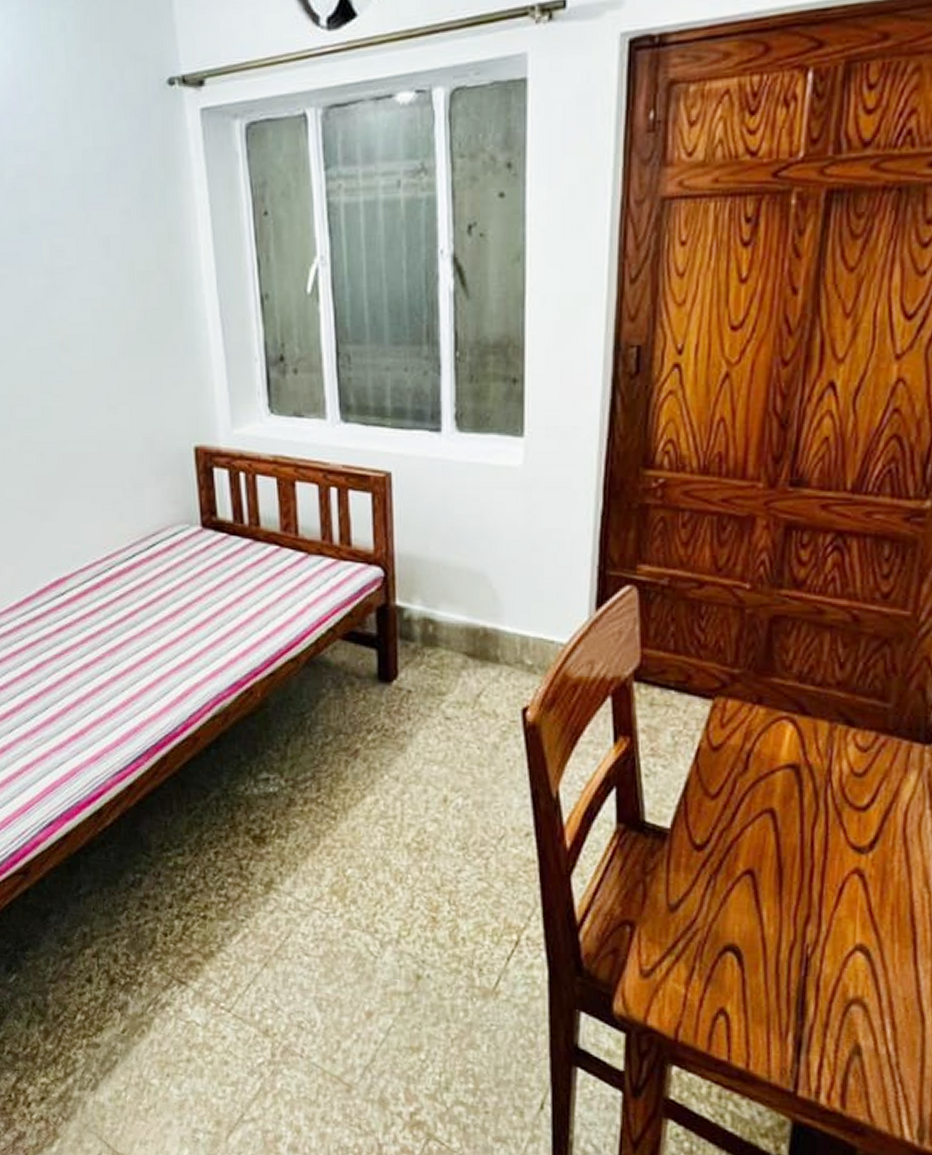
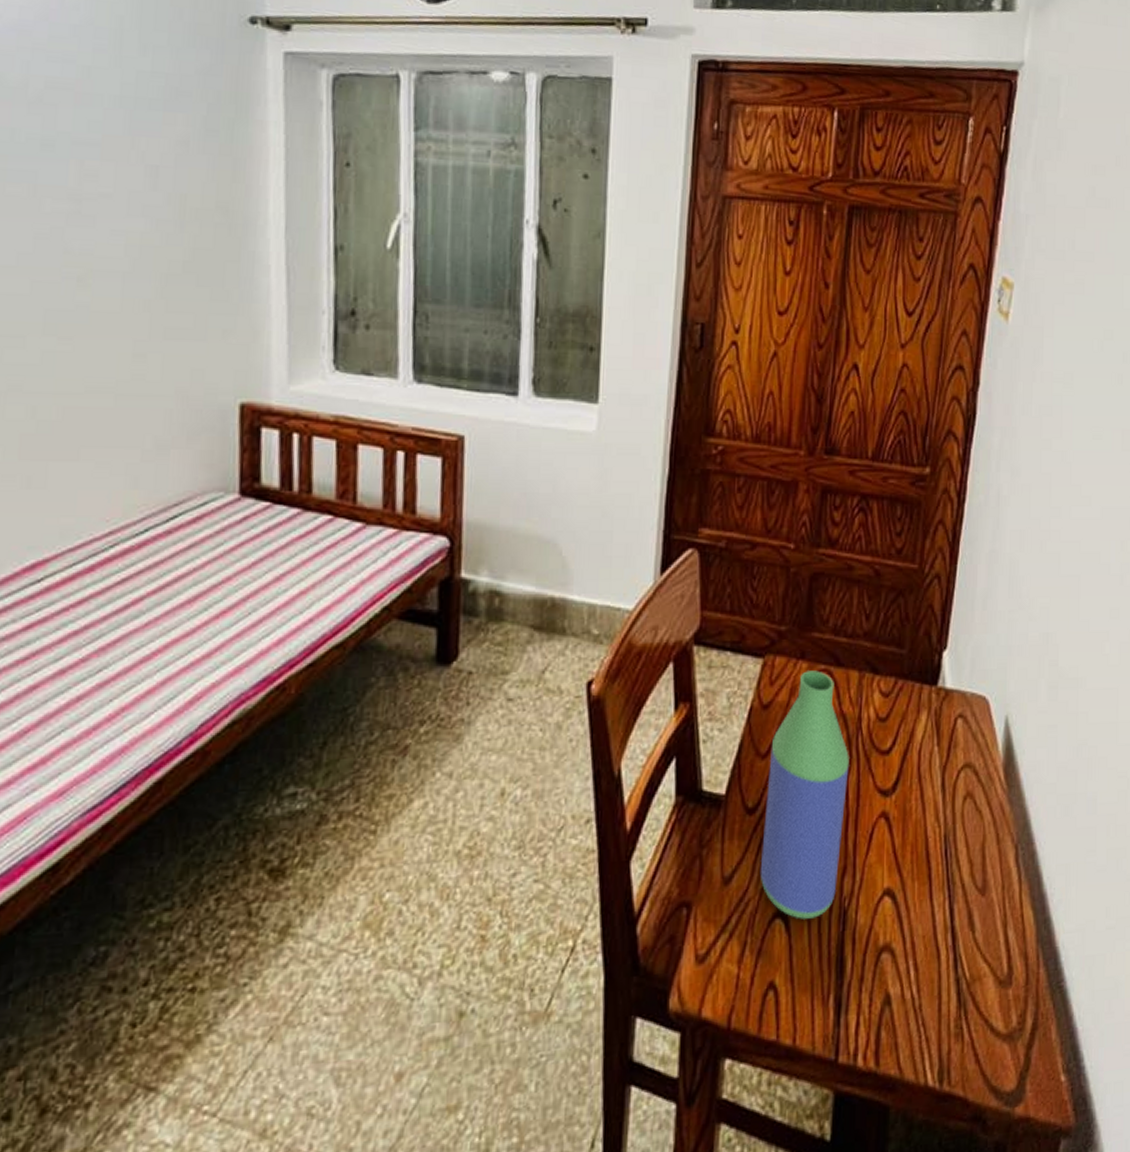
bottle: none [709,717,816,959] -> present [760,670,849,919]

